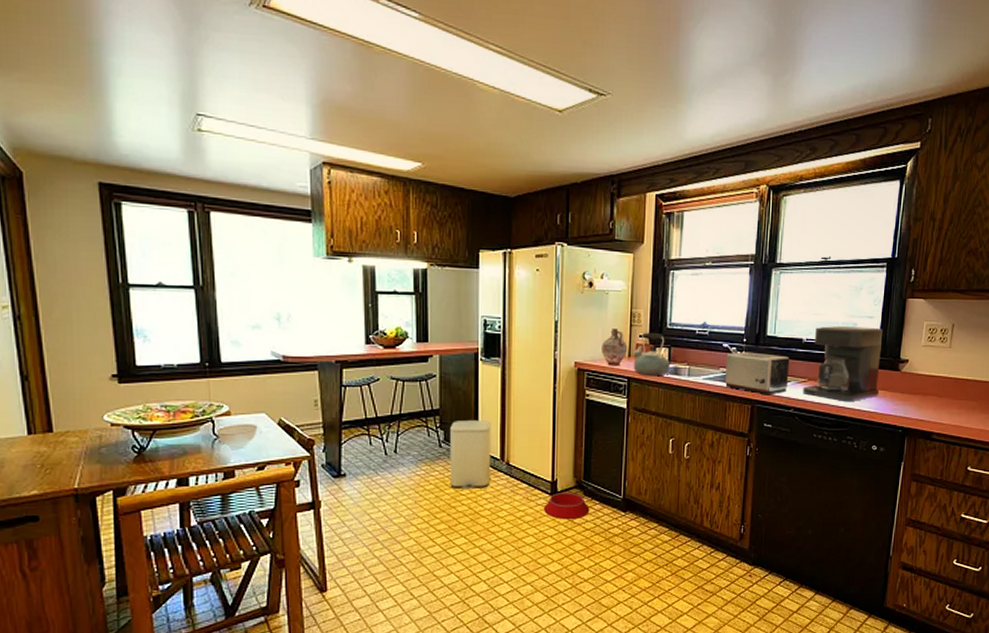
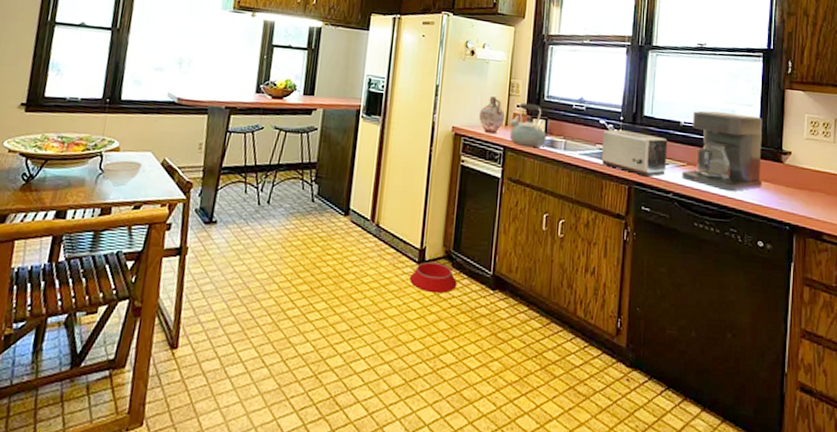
pedal bin: present [450,419,491,490] -> none [317,175,365,250]

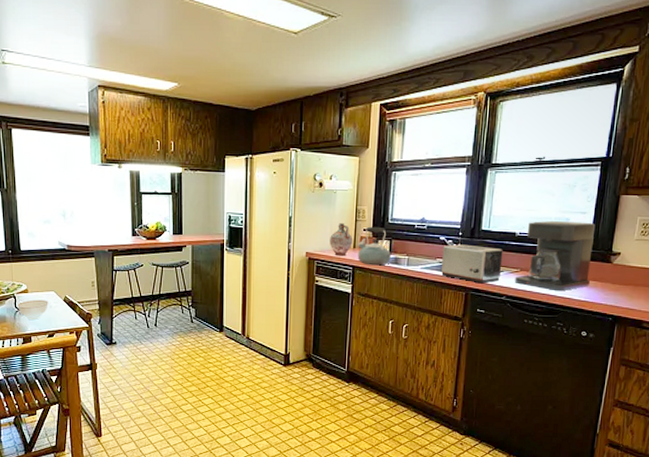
pet bowl: present [410,262,457,293] -> none [278,364,318,387]

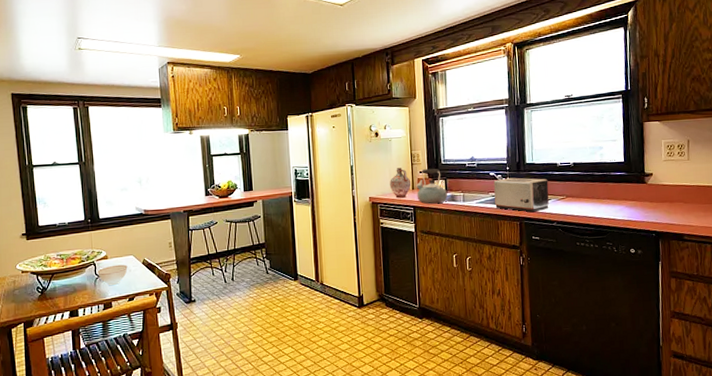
coffee maker: present [515,221,595,291] -> none [562,148,630,214]

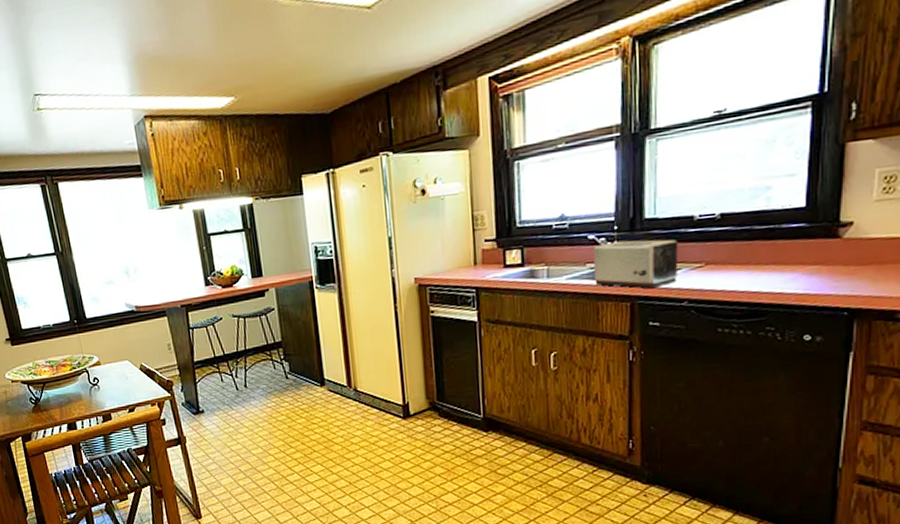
bowl: present [97,264,128,286] -> none [91,370,124,396]
ceramic jug: present [390,168,411,199] -> none [442,236,473,278]
kettle: present [416,168,447,205] -> none [479,234,524,285]

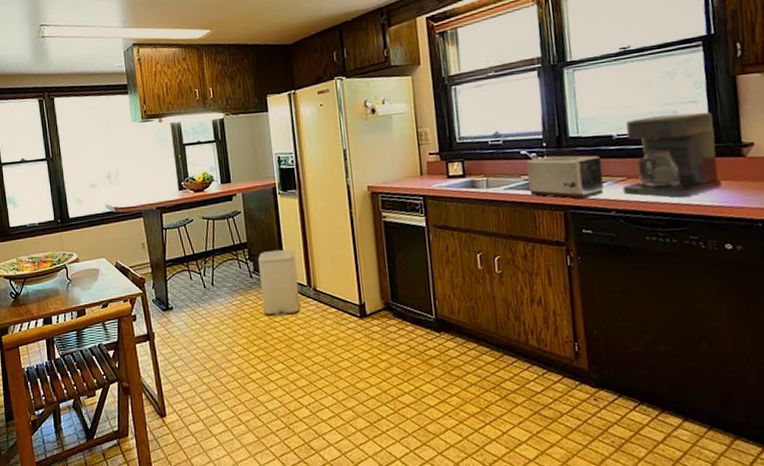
bowl: none [91,370,124,396] -> present [69,267,100,292]
pedal bin: none [294,348,340,419] -> present [258,249,301,317]
coffee maker: none [698,187,810,286] -> present [622,112,722,198]

